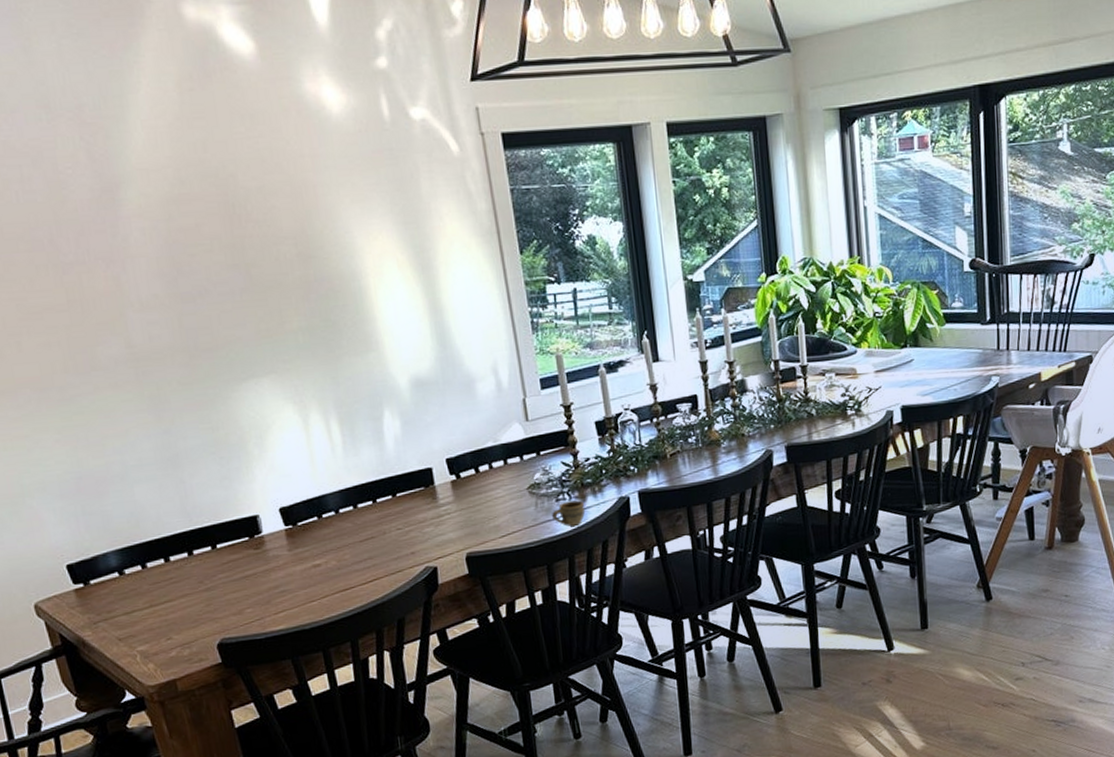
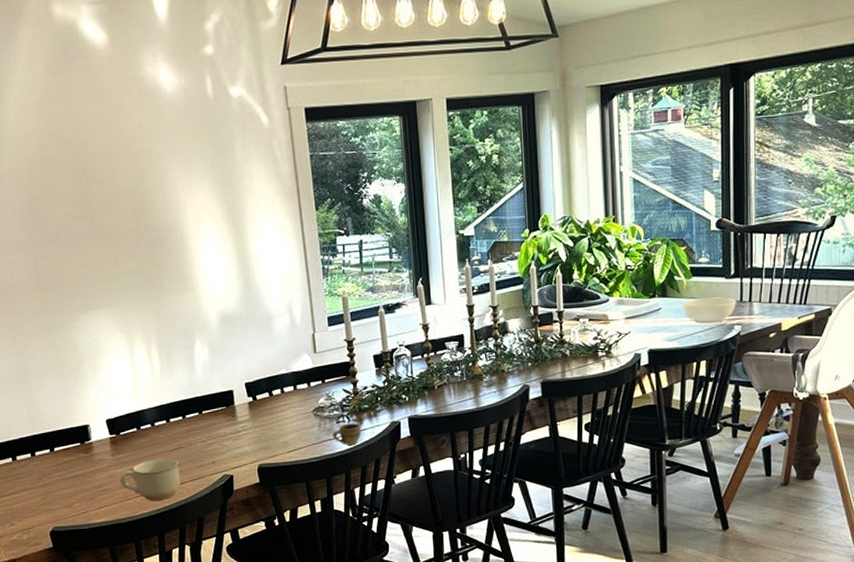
cup: none [299,550,375,602] -> present [119,458,181,501]
bowl: none [935,346,993,376] -> present [682,297,736,324]

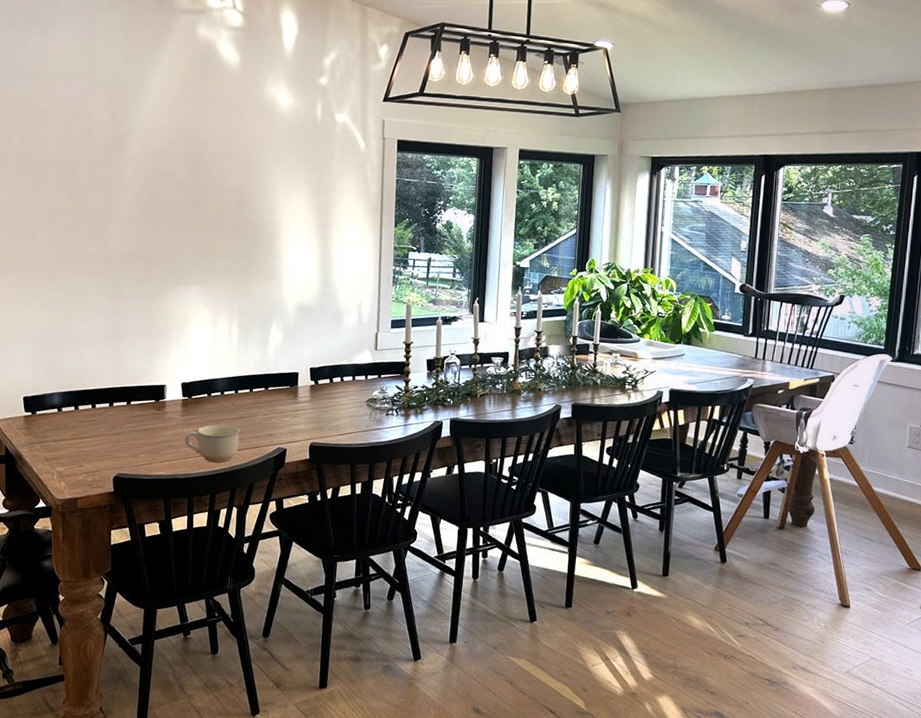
cup: present [333,423,361,445] -> none [381,416,407,437]
bowl: present [682,297,736,324] -> none [703,350,751,374]

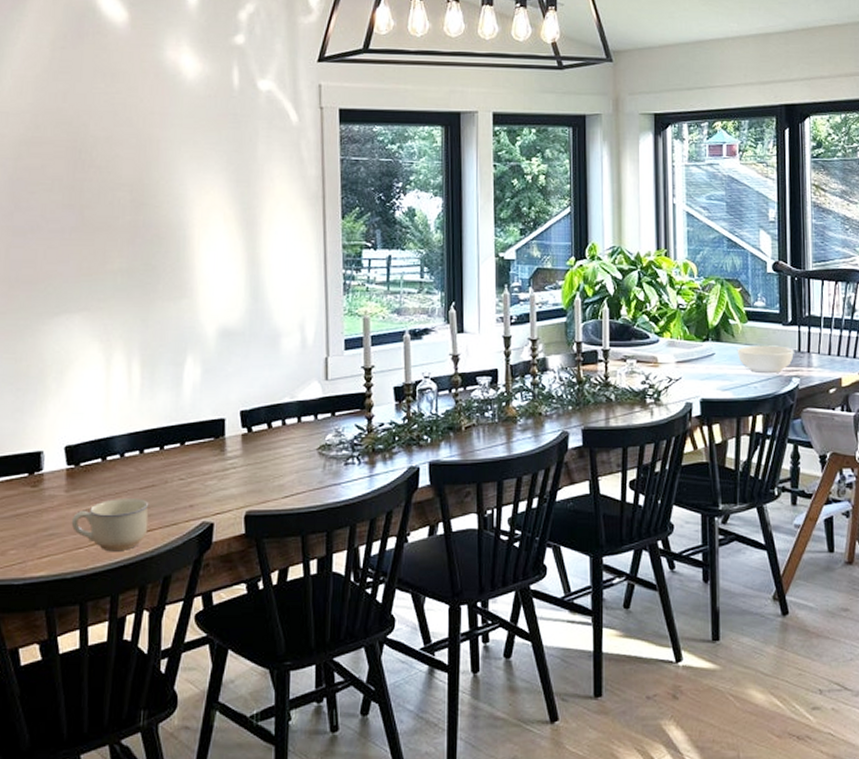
bowl: none [703,350,751,374] -> present [737,345,794,374]

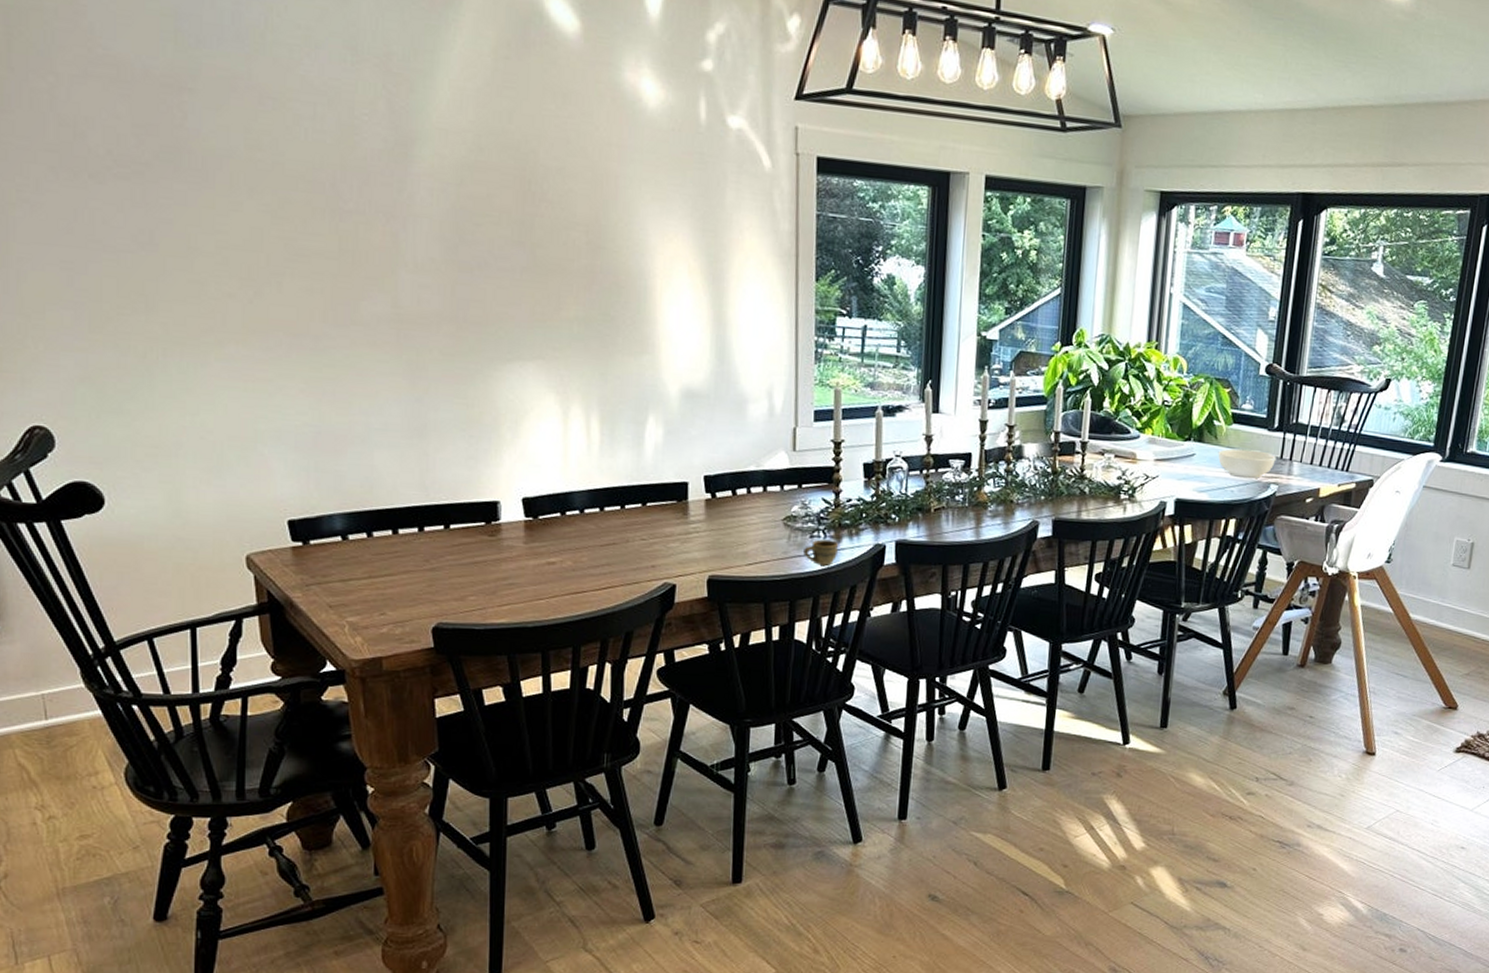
cup: present [71,498,149,552] -> none [531,554,611,605]
cup: none [339,466,372,492] -> present [803,539,838,566]

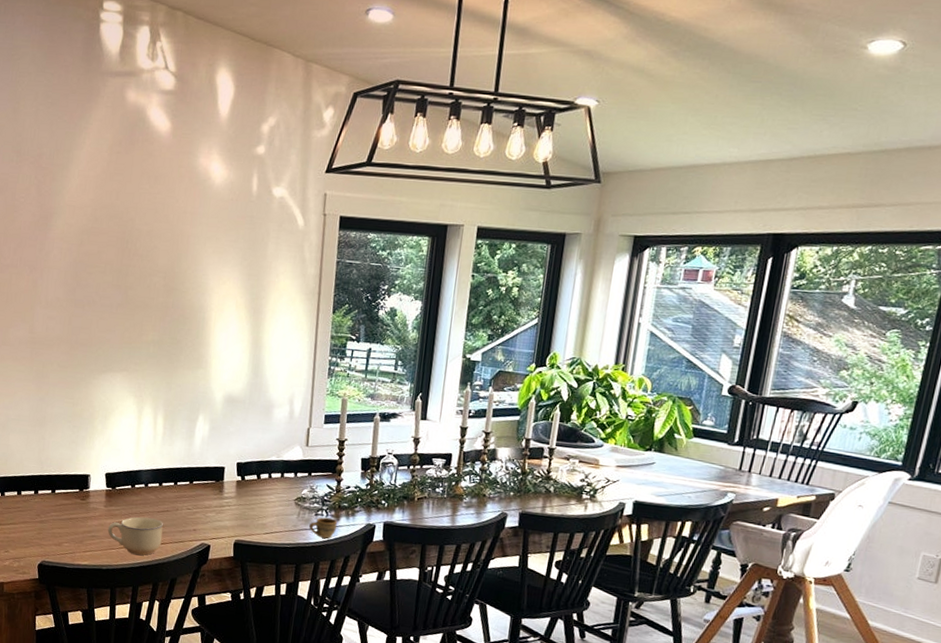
cup: none [531,554,611,605] -> present [107,517,164,556]
bowl: present [1218,448,1276,479] -> none [677,459,735,488]

